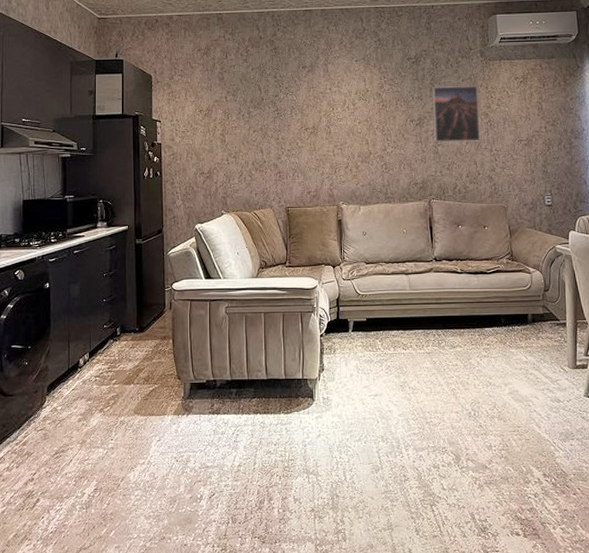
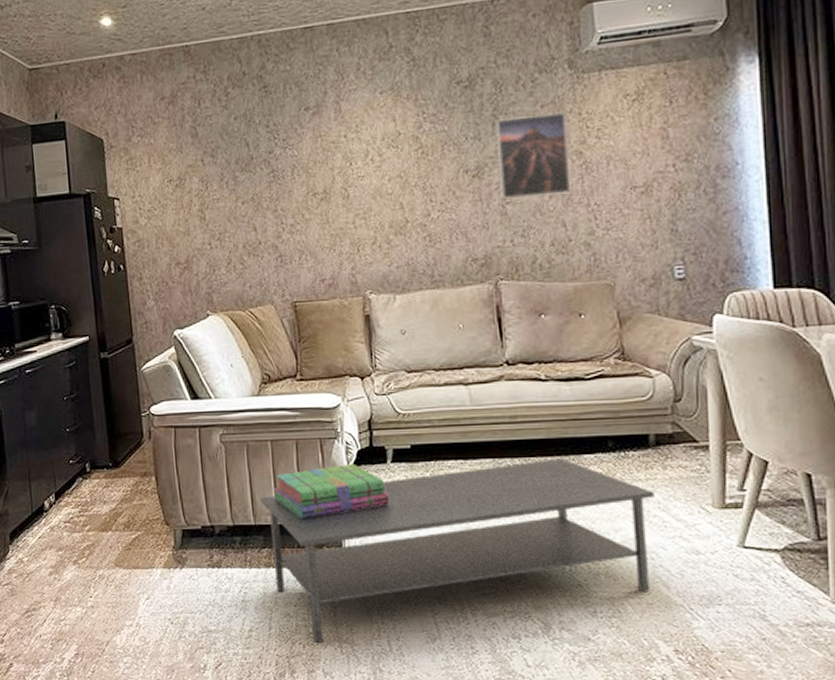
coffee table: none [253,330,531,475] -> present [260,458,655,643]
stack of books: none [264,332,350,374] -> present [274,463,390,518]

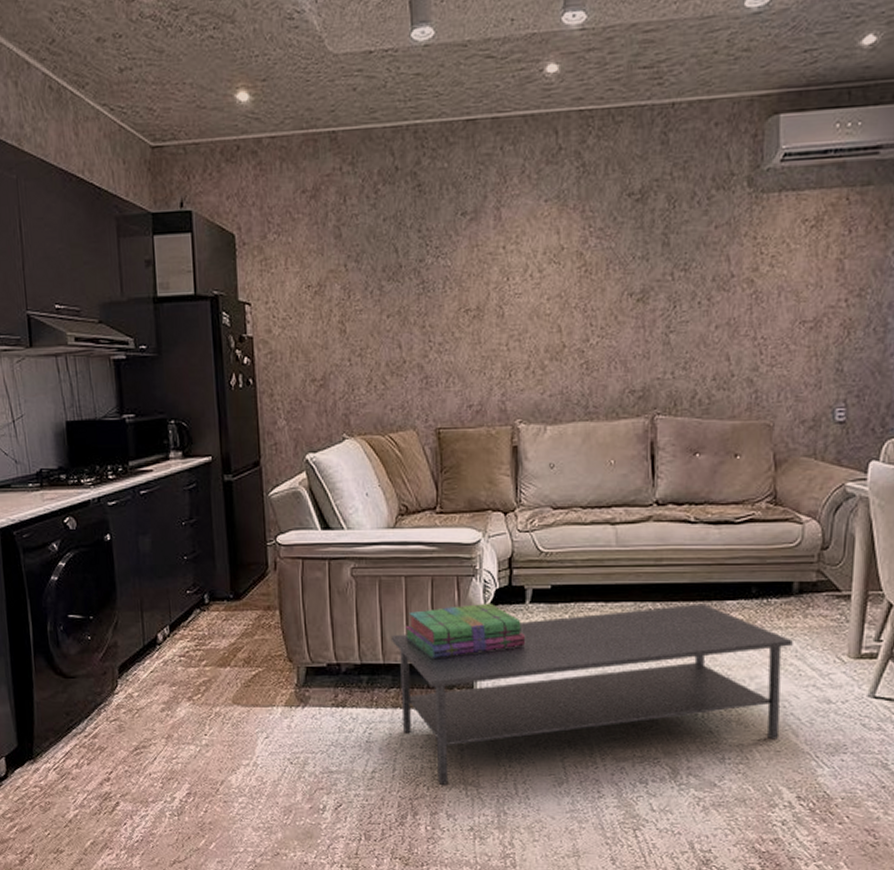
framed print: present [495,112,572,199] -> none [664,235,742,327]

